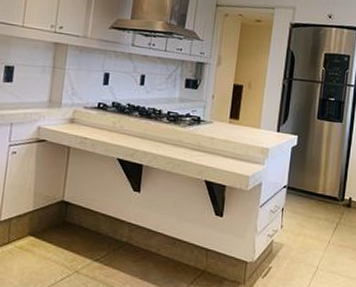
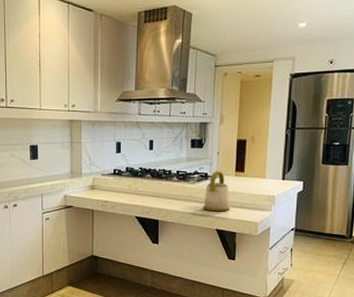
kettle: none [192,115,222,162] -> present [202,170,230,212]

